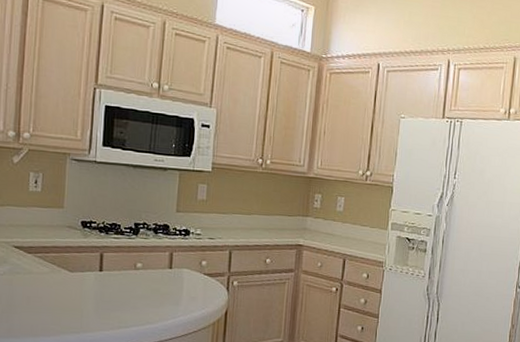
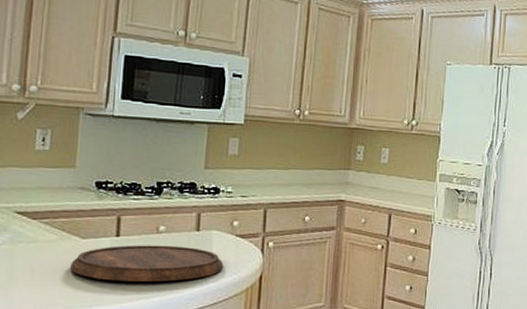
cutting board: none [61,279,193,313] -> present [70,245,224,282]

